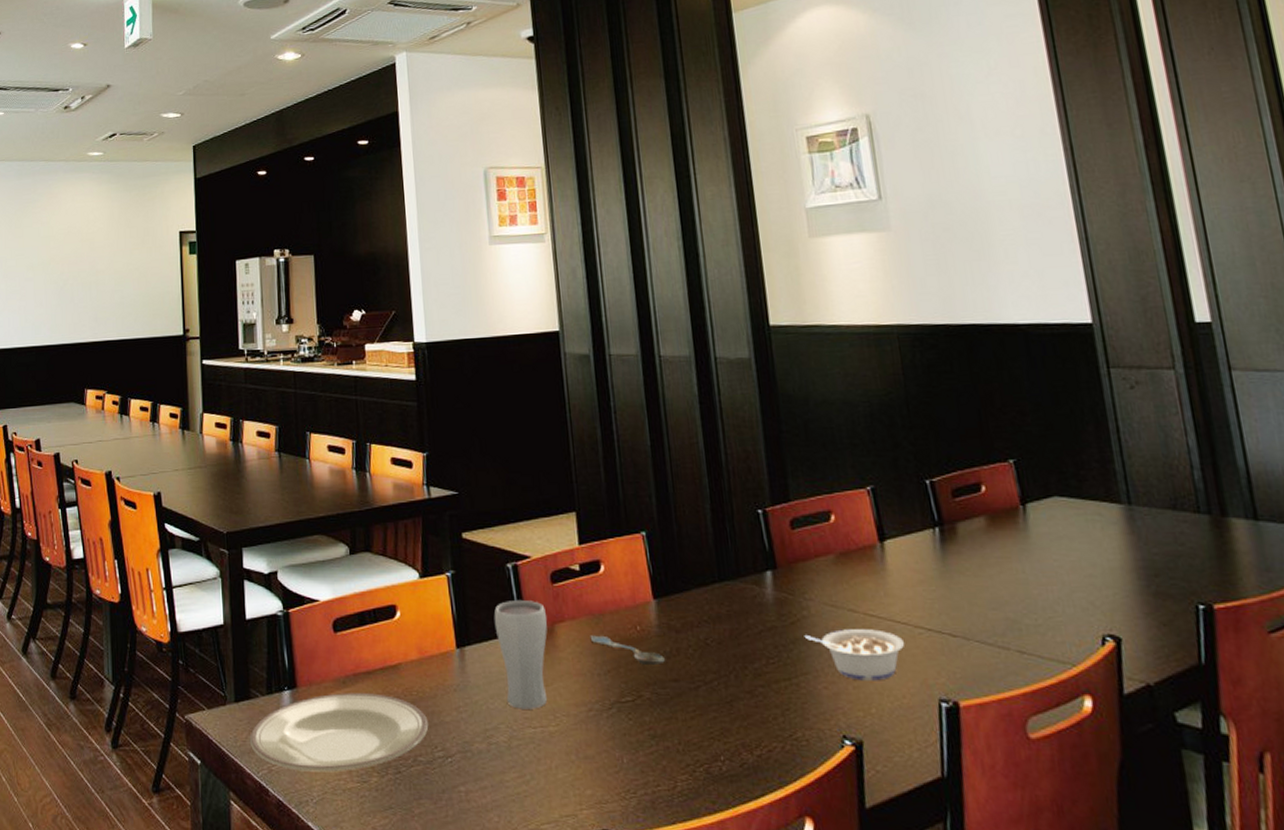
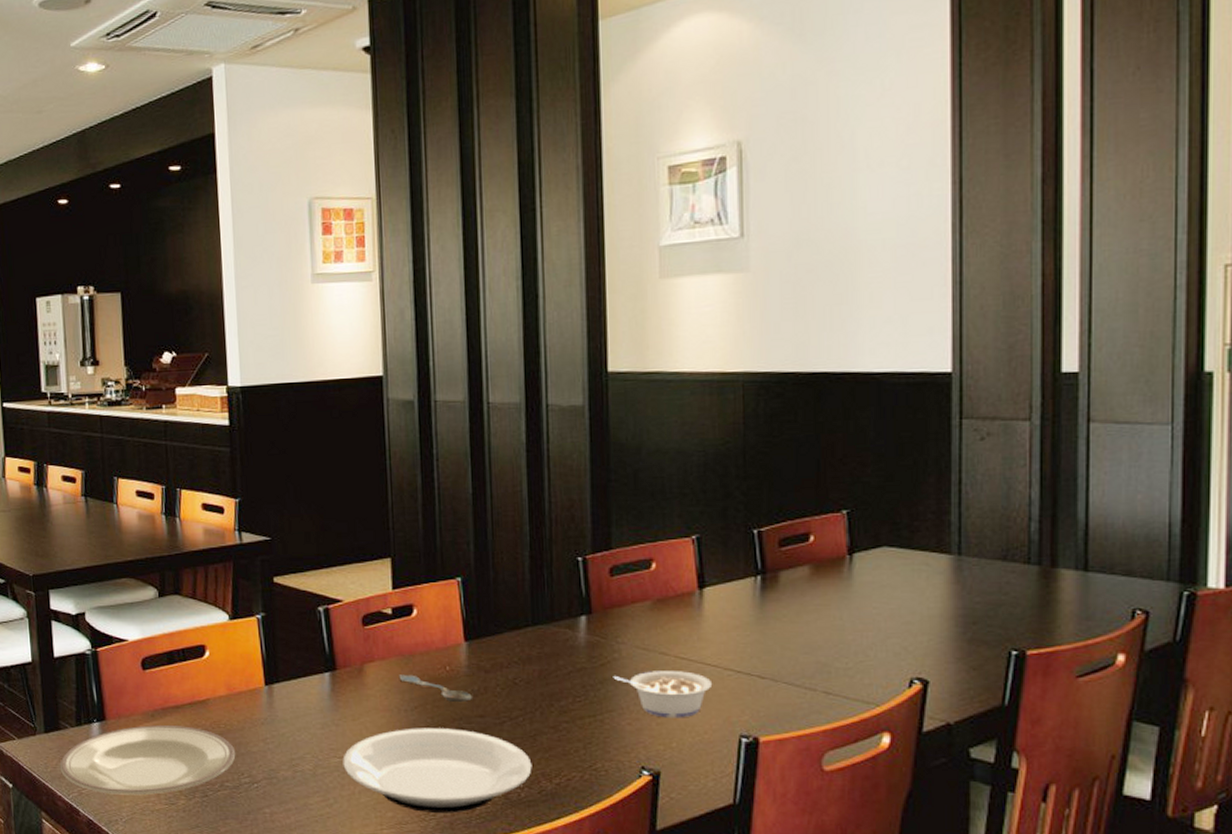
drinking glass: present [494,601,548,709] -> none [303,642,356,741]
plate: none [538,694,732,790] -> present [343,728,532,813]

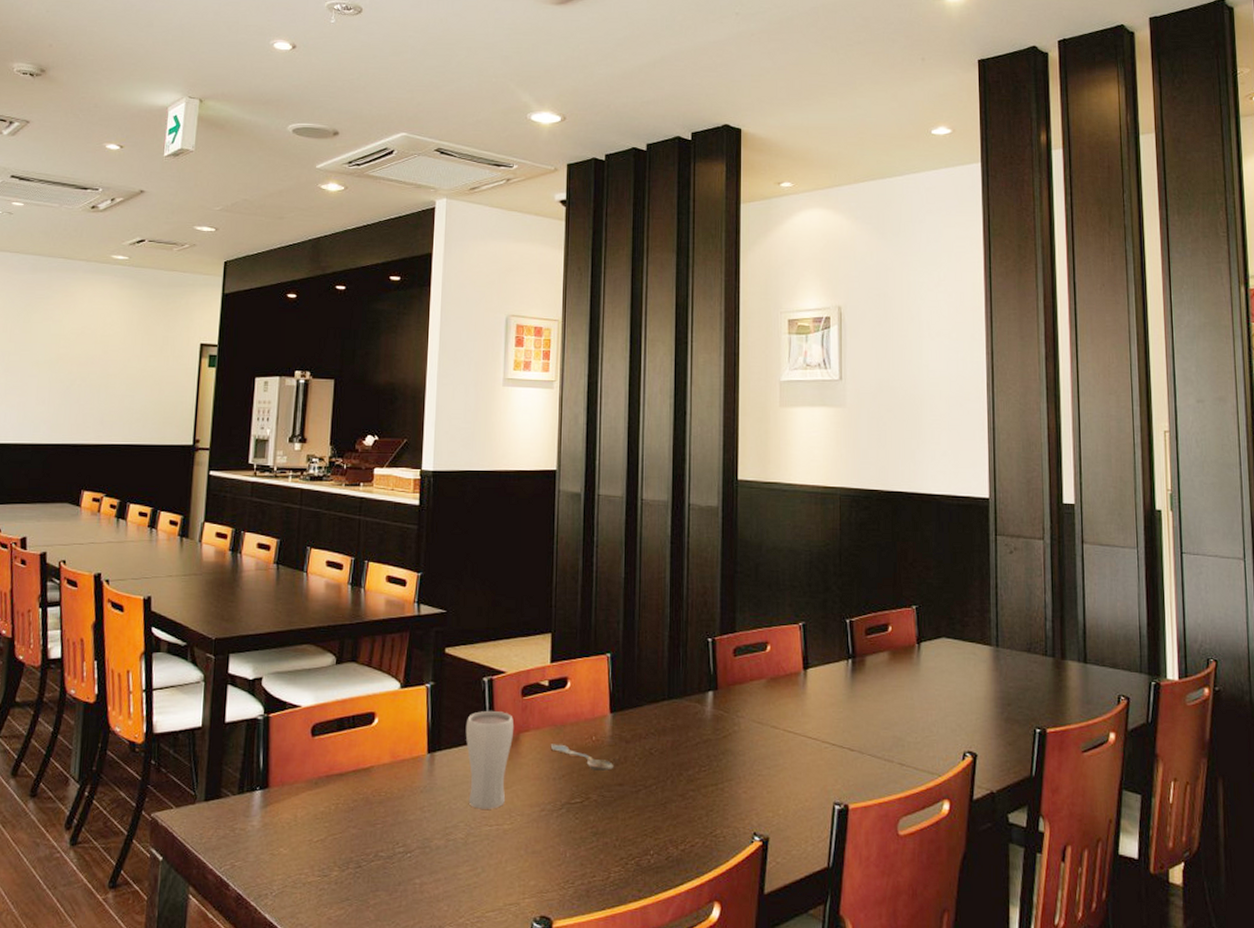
plate: present [60,725,236,796] -> none [216,793,393,867]
drinking glass: none [303,642,356,741] -> present [465,711,513,809]
plate: present [343,728,532,813] -> none [493,796,662,881]
legume: present [613,671,713,718] -> none [733,743,813,787]

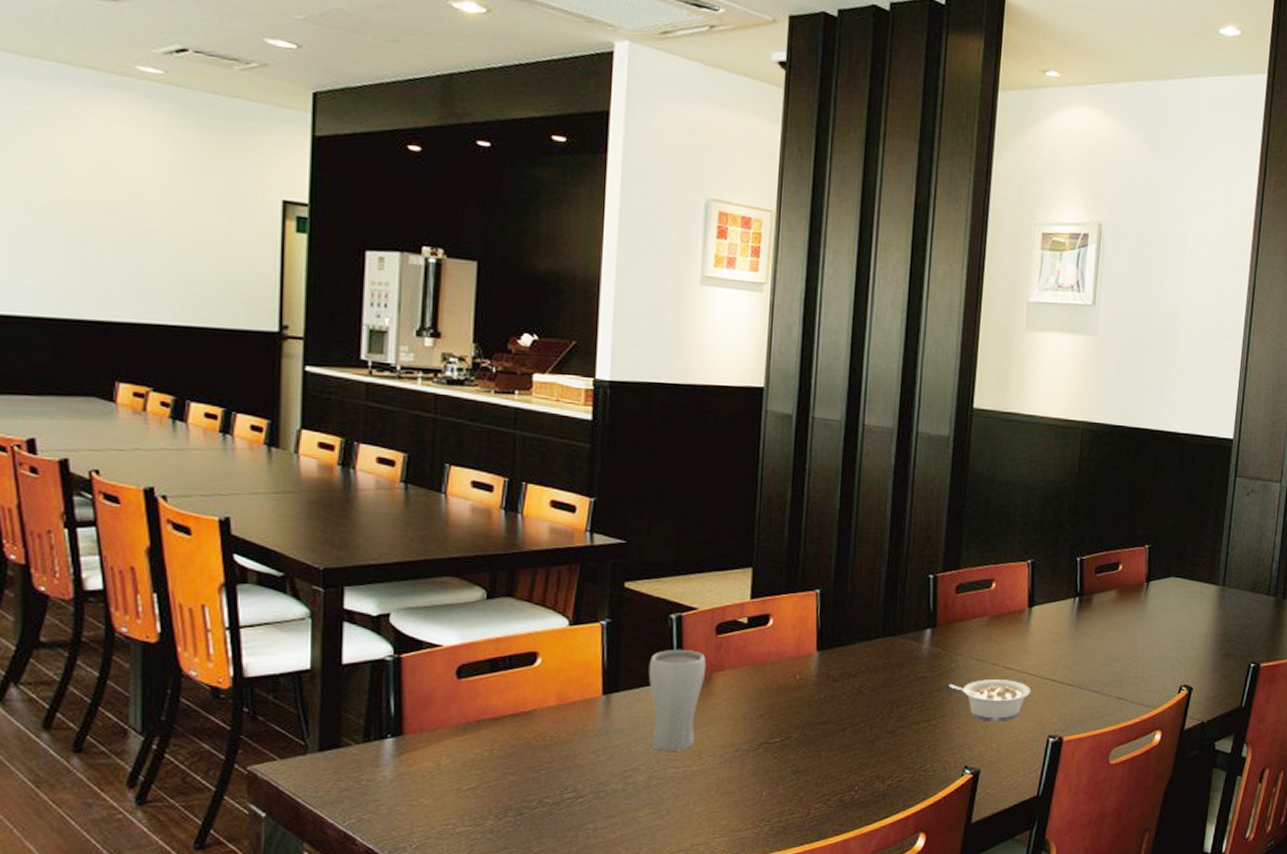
spoon: present [550,744,614,772] -> none [747,683,820,711]
legume: none [733,743,813,787] -> present [948,679,1031,722]

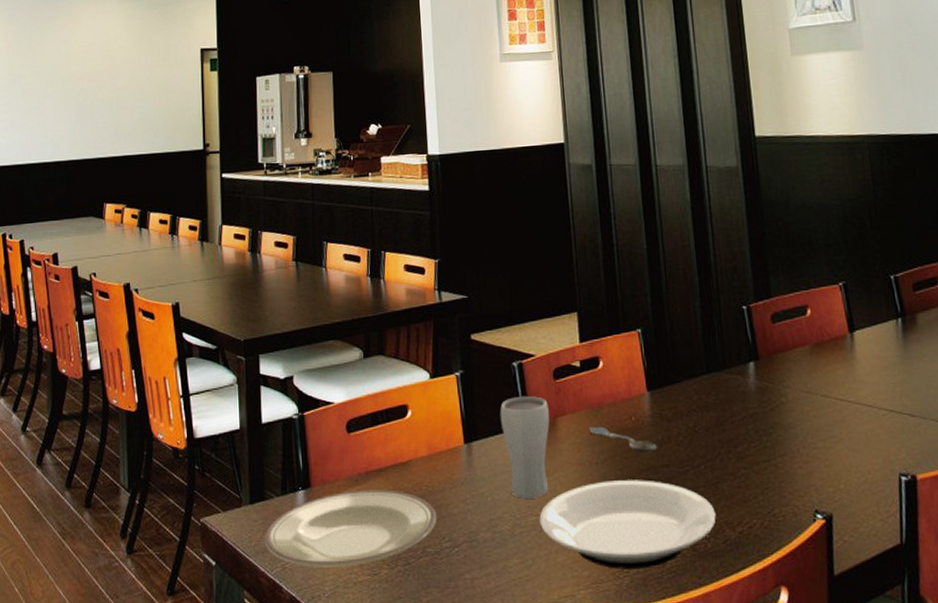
plate: none [336,739,561,819] -> present [265,490,437,568]
plate: none [680,735,868,819] -> present [539,480,716,569]
spoon: none [747,683,820,711] -> present [589,426,658,454]
legume: present [948,679,1031,722] -> none [782,412,871,460]

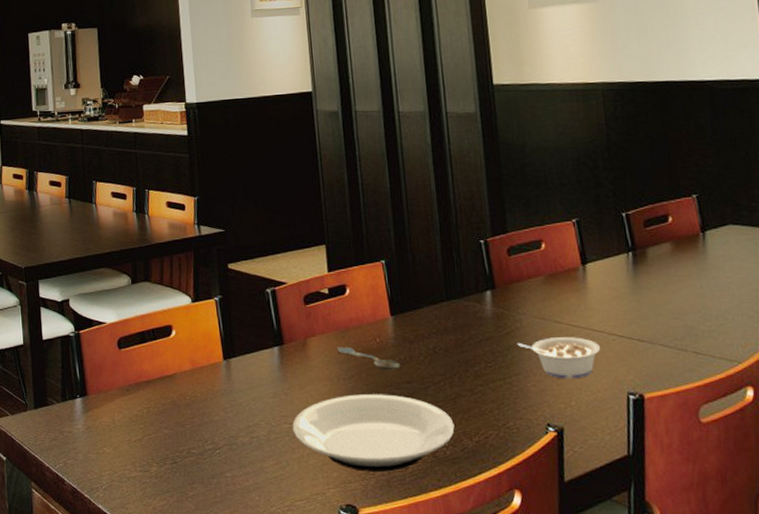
plate: present [265,490,437,568] -> none [48,399,200,464]
drinking glass: present [500,396,550,499] -> none [255,319,301,409]
legume: none [782,412,871,460] -> present [517,337,601,379]

